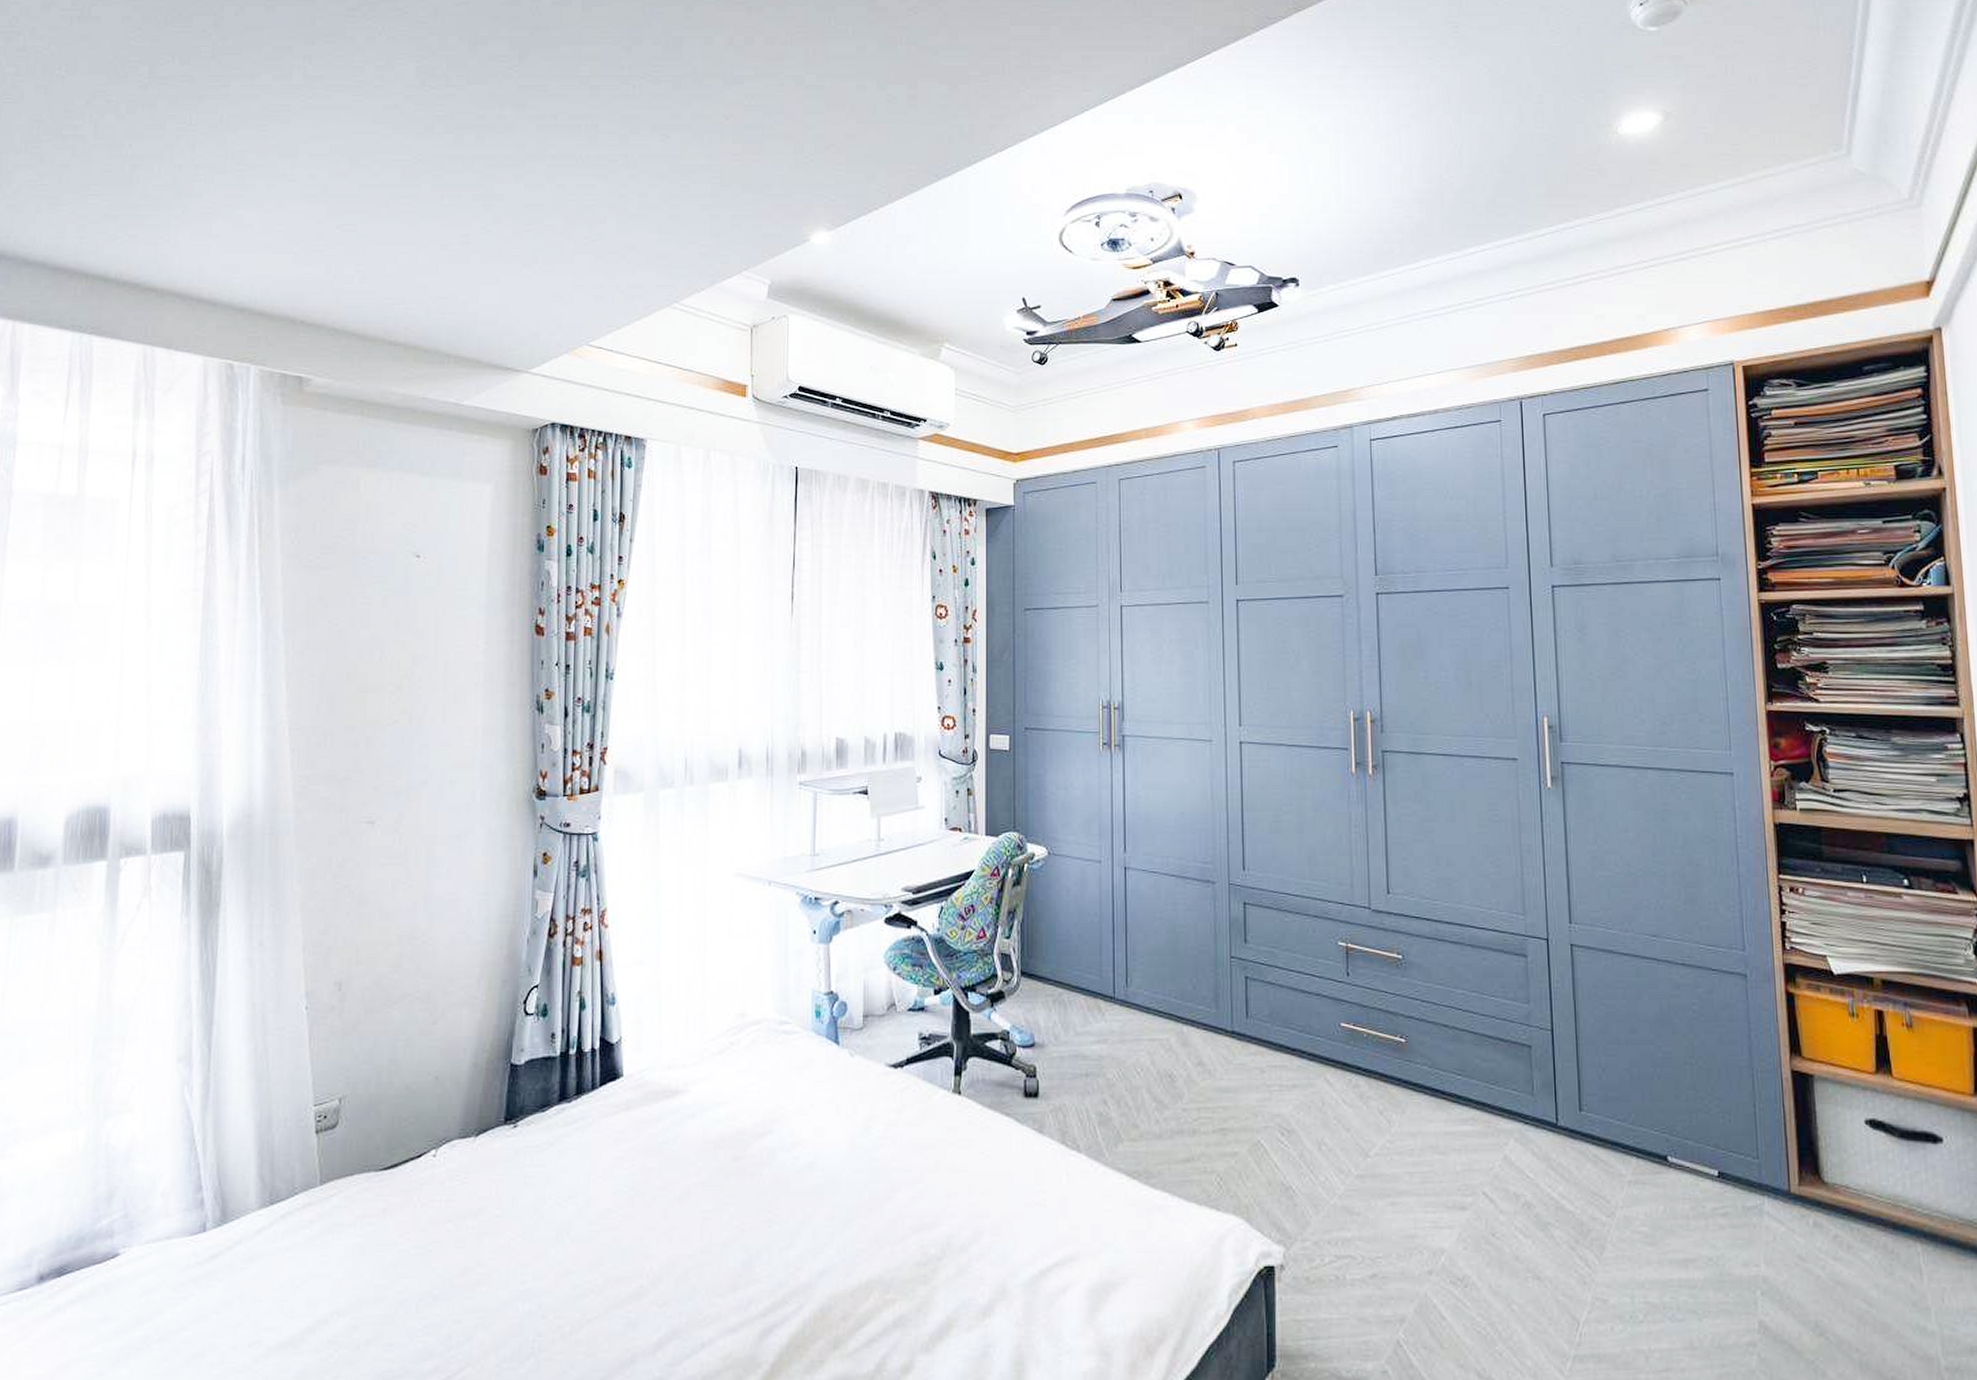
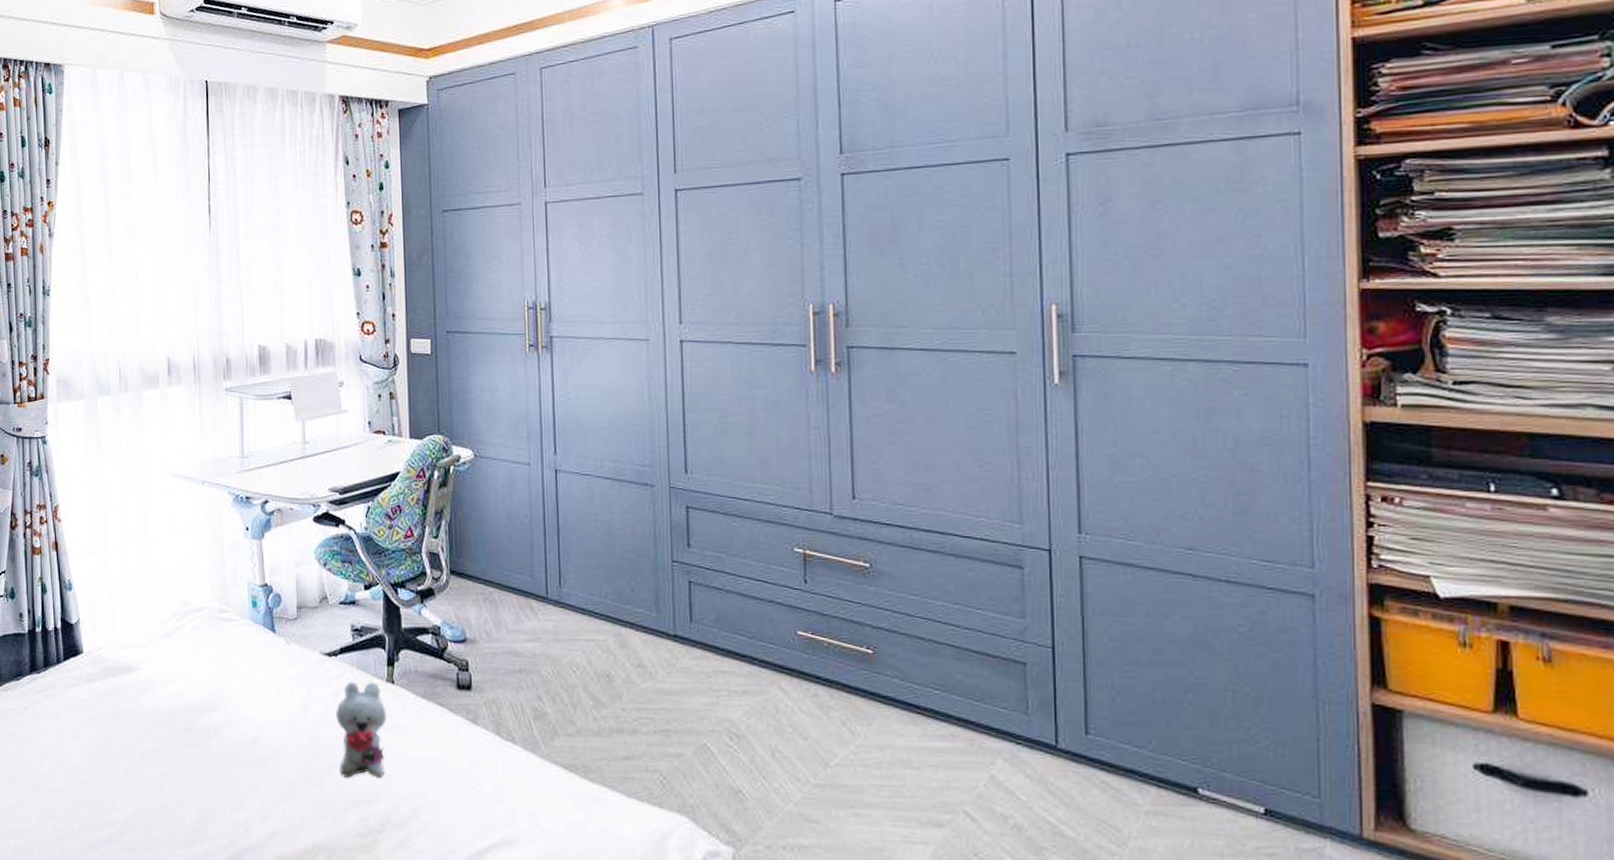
plush toy: none [899,1094,952,1200] -> present [336,682,387,778]

